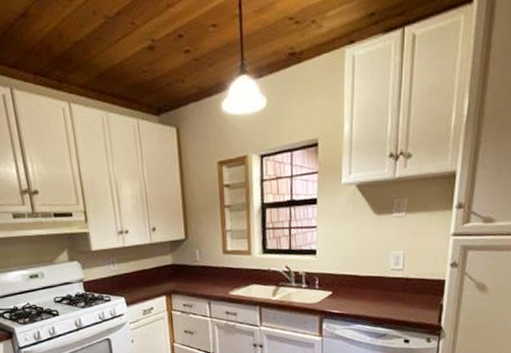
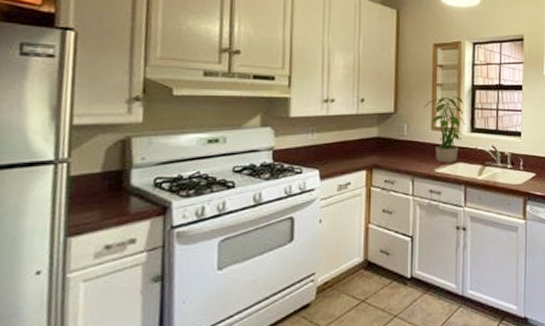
potted plant: none [213,217,256,286] -> present [423,96,465,163]

